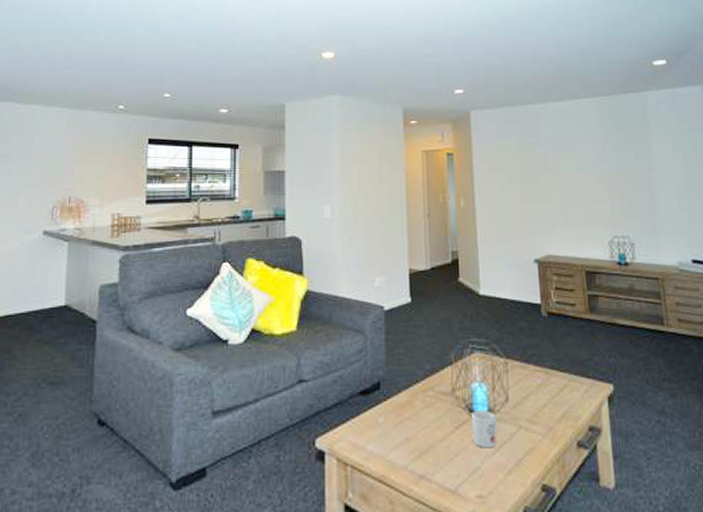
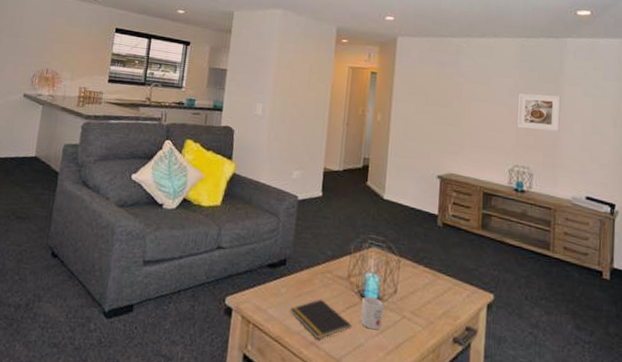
notepad: none [392,422,464,471] -> present [290,299,352,340]
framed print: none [606,154,654,195] -> present [517,93,561,132]

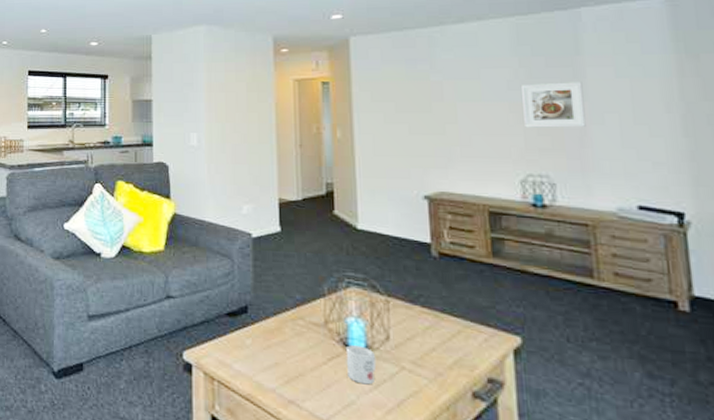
notepad: present [290,299,352,340] -> none [259,350,338,398]

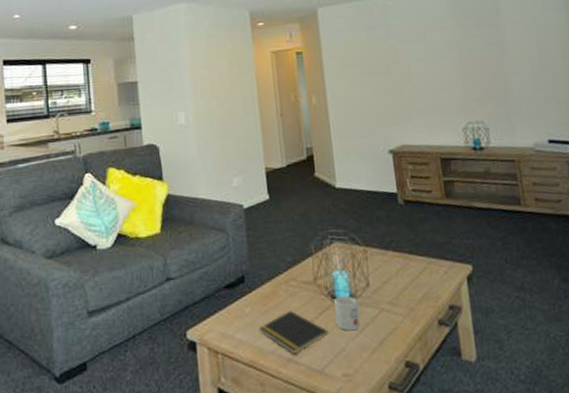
notepad: none [259,350,338,398] -> present [259,310,329,355]
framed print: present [520,82,586,128] -> none [457,38,508,81]

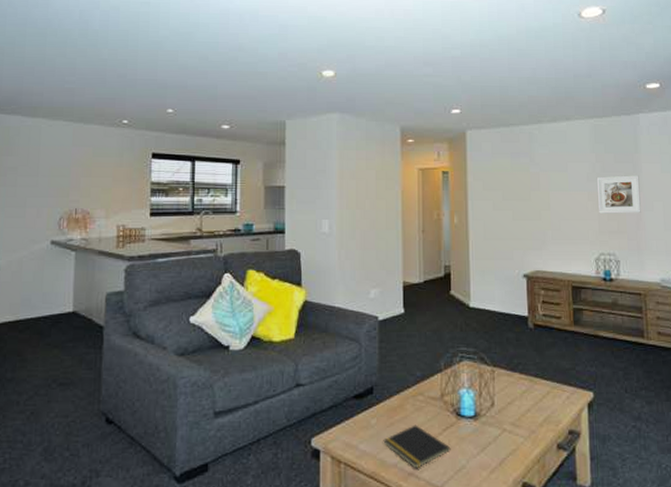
mug: present [333,296,361,331] -> none [458,414,483,449]
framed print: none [457,38,508,81] -> present [596,175,641,214]

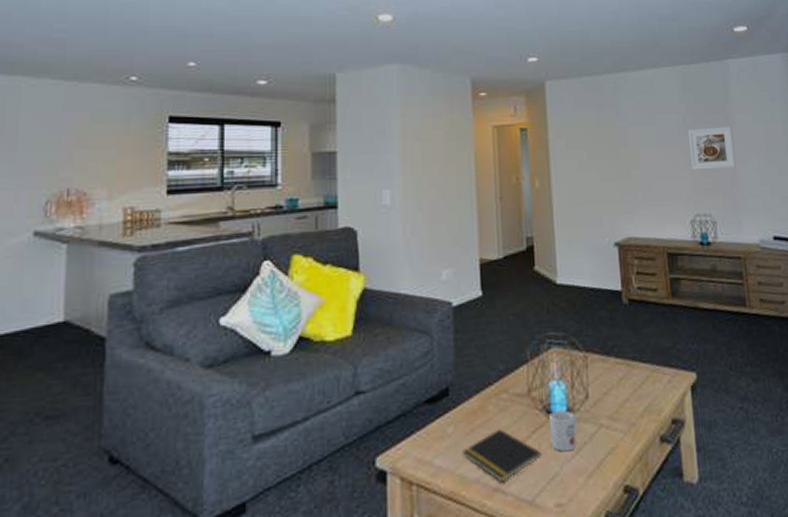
mug: none [458,414,483,449] -> present [548,410,578,452]

